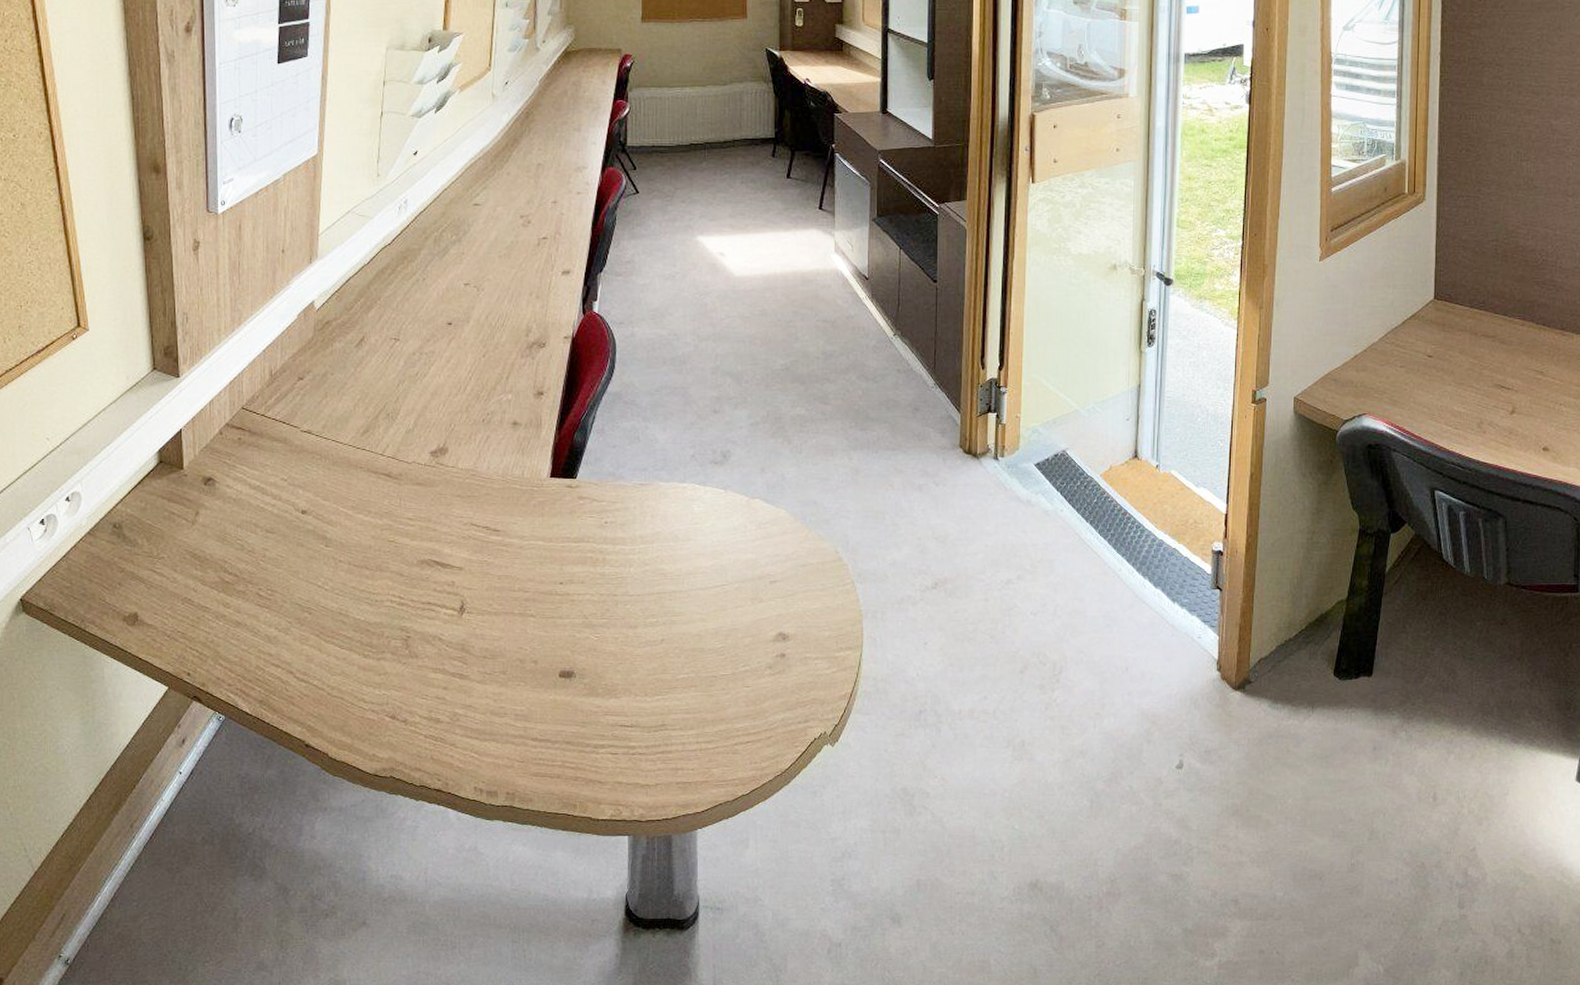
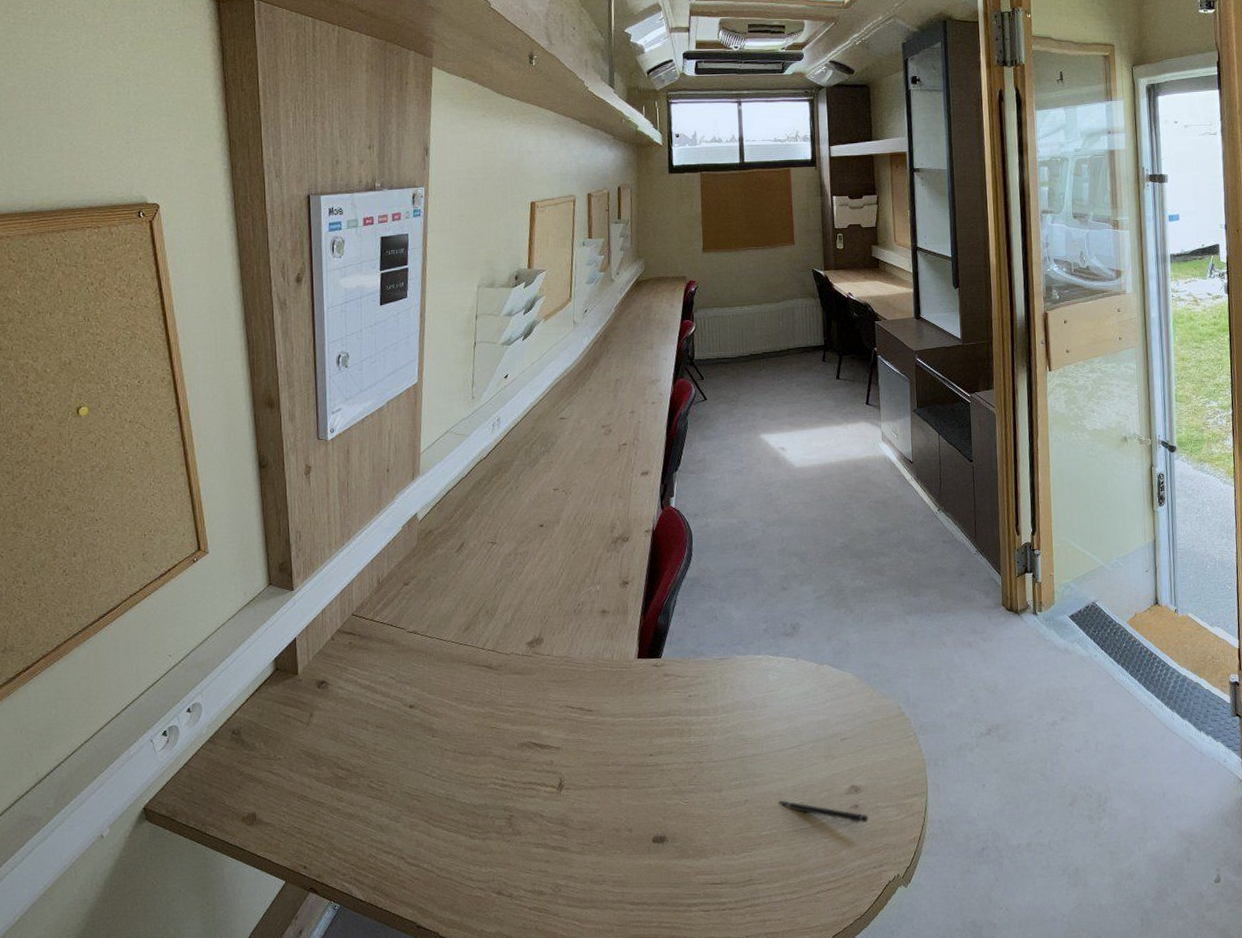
pen: none [698,642,797,674] -> present [778,800,870,824]

